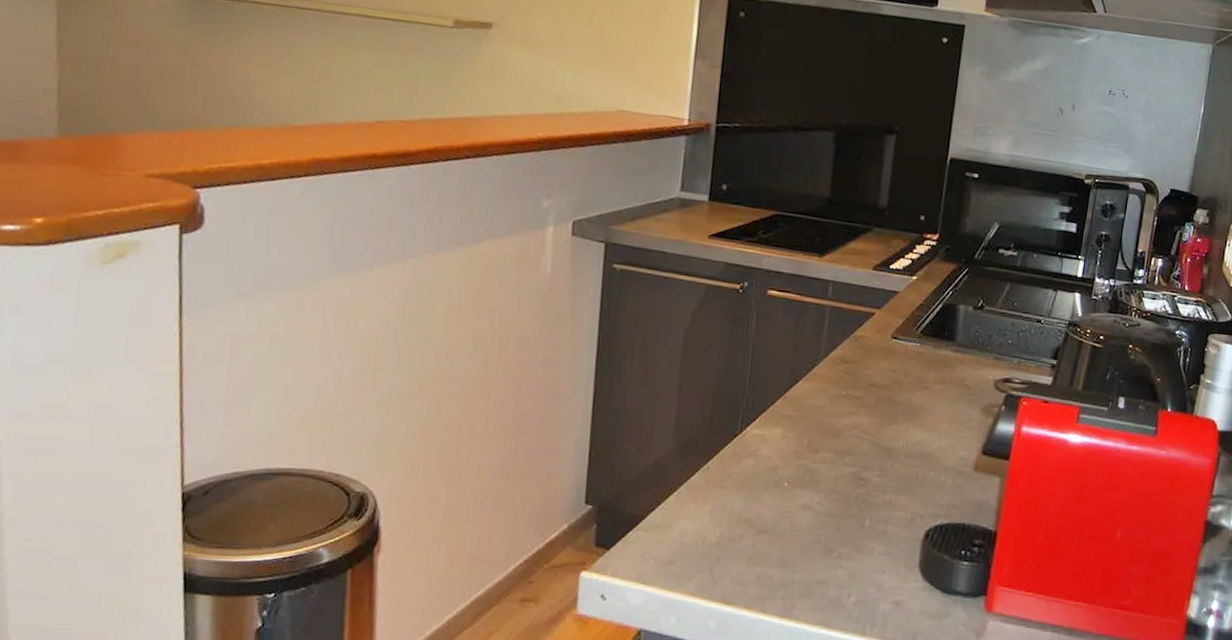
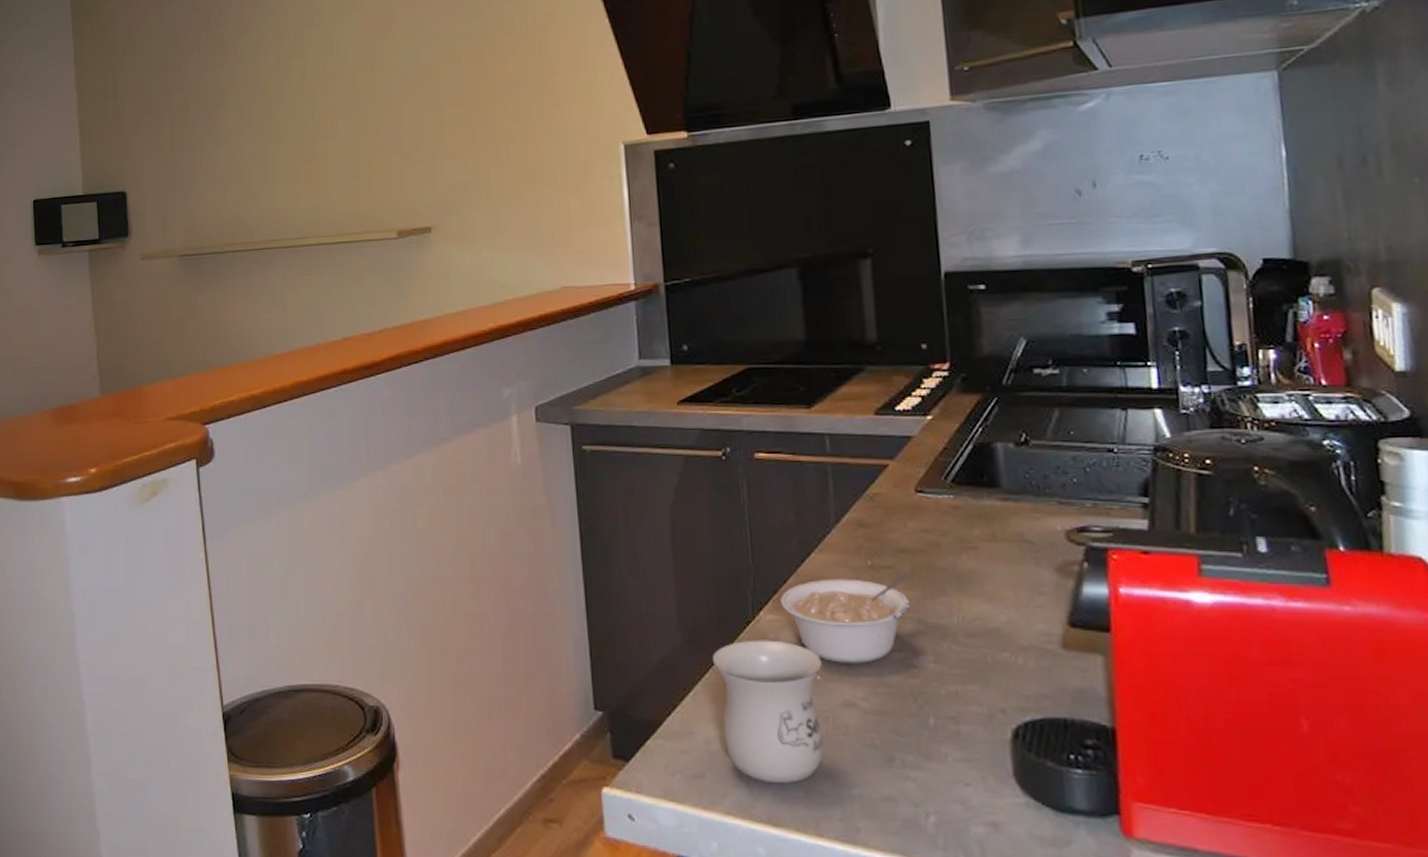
mug: none [697,450,791,570] -> present [712,640,824,784]
legume: none [766,401,877,475] -> present [780,571,913,664]

